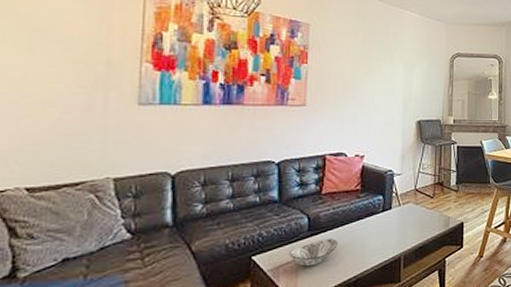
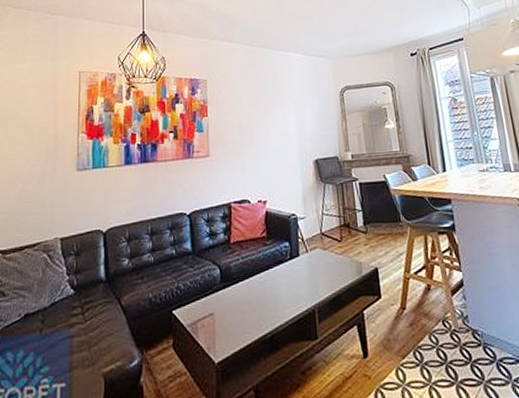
decorative bowl: present [289,238,338,267] -> none [205,290,250,321]

